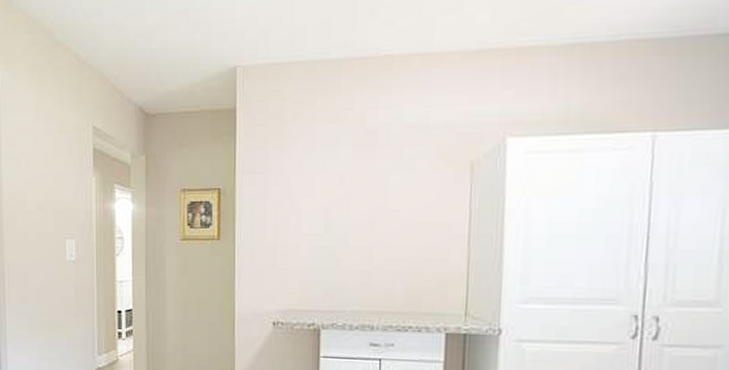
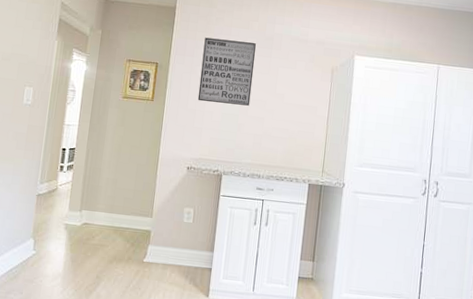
wall art: none [277,142,353,233] -> present [197,37,256,106]

